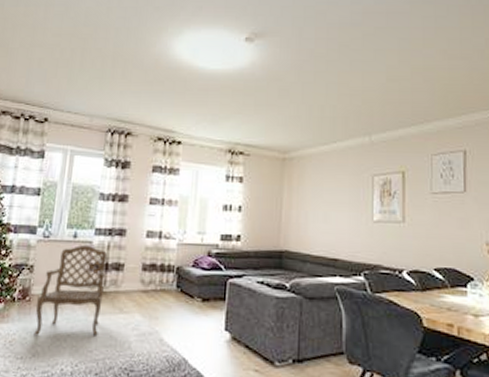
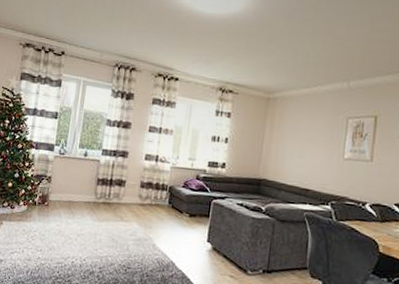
armchair: present [34,245,108,336] -> none [51,163,112,238]

